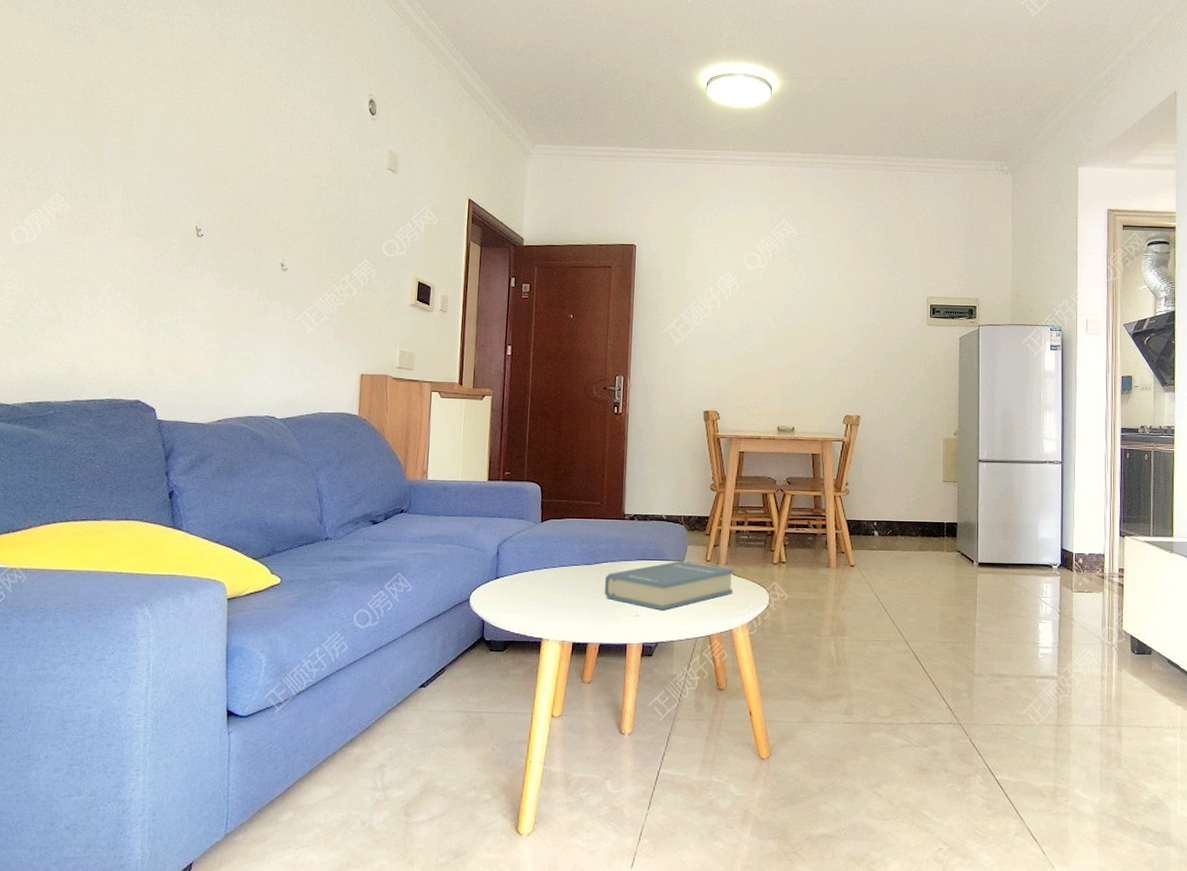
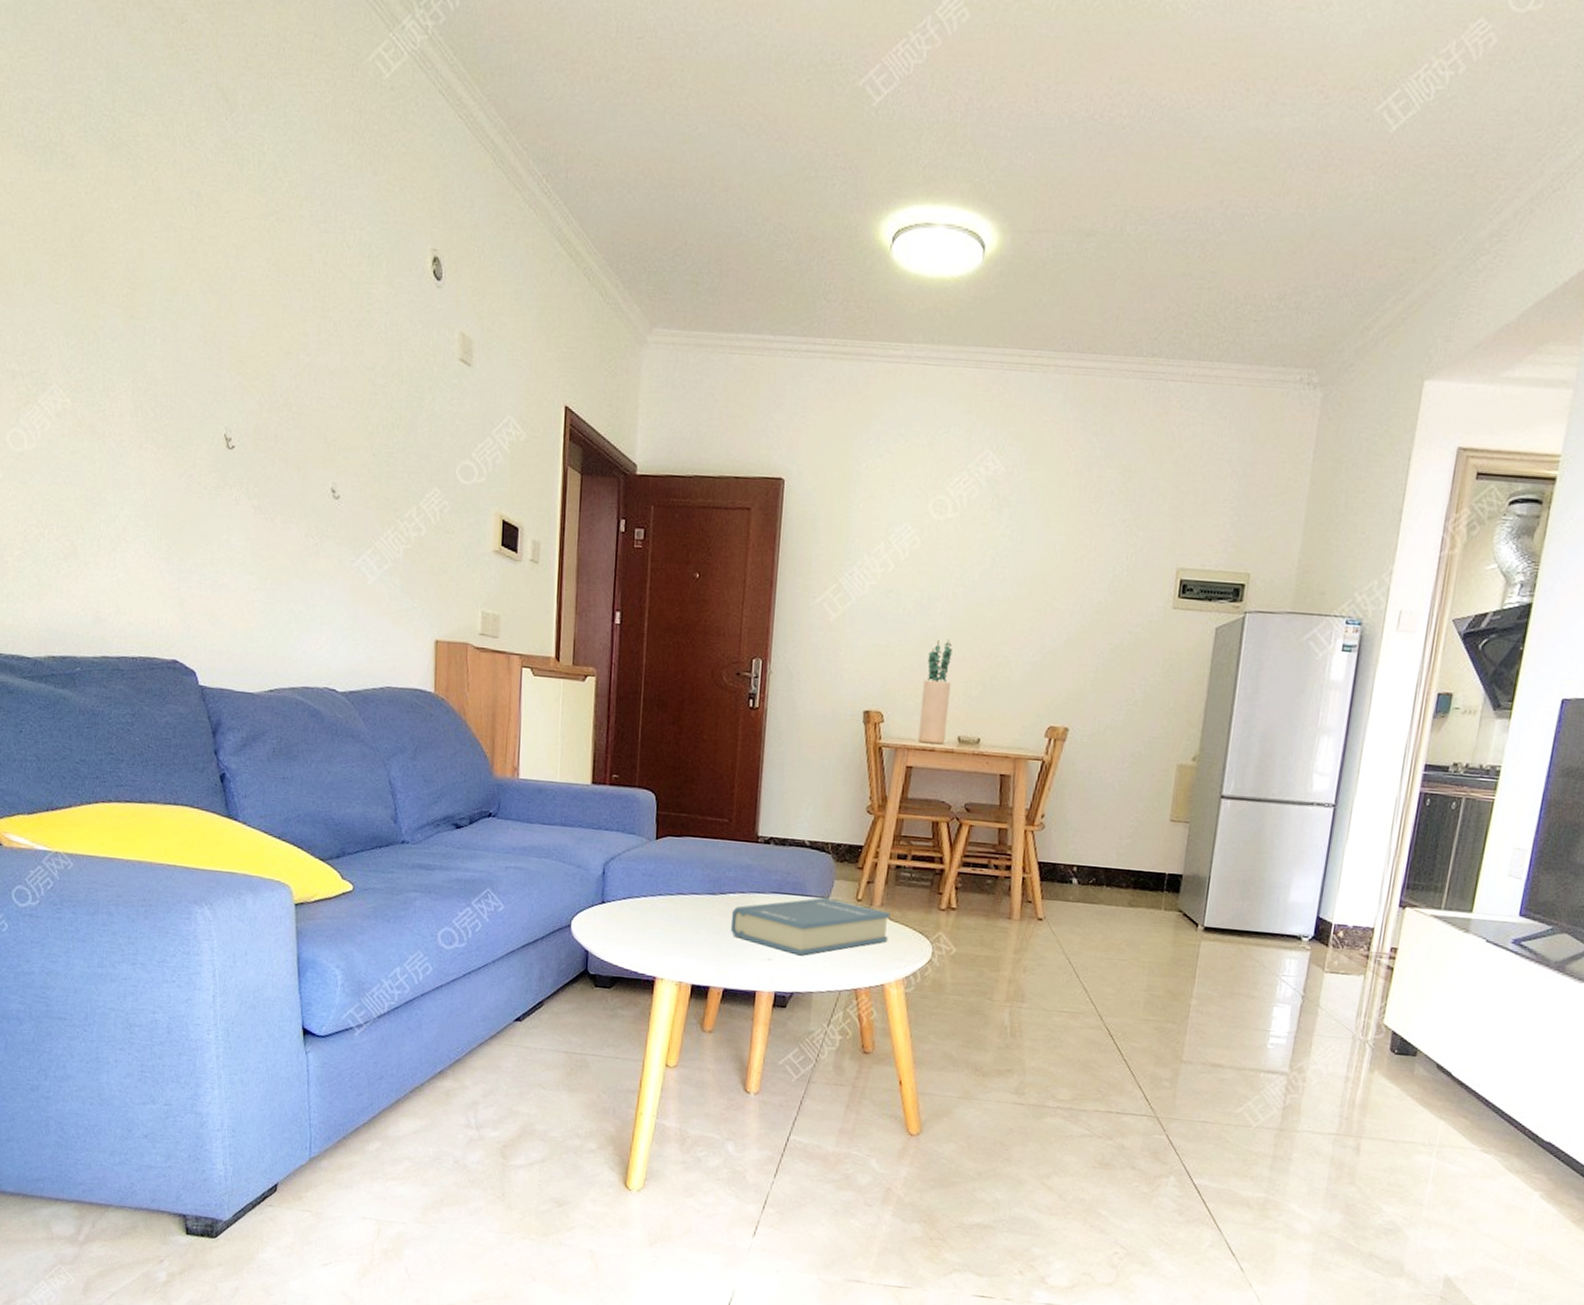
vase: none [747,355,769,434] -> present [918,639,952,745]

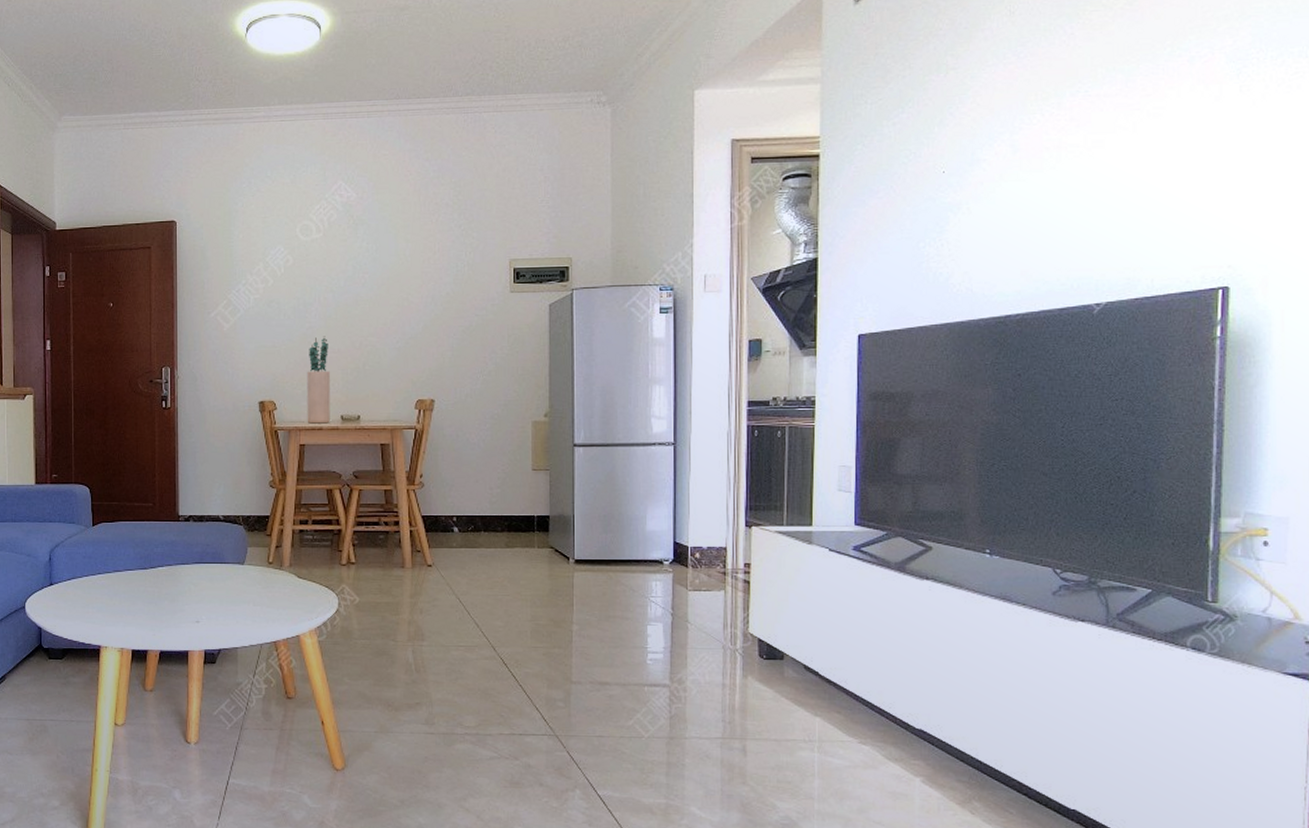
hardback book: present [730,898,891,956] -> none [161,564,299,616]

